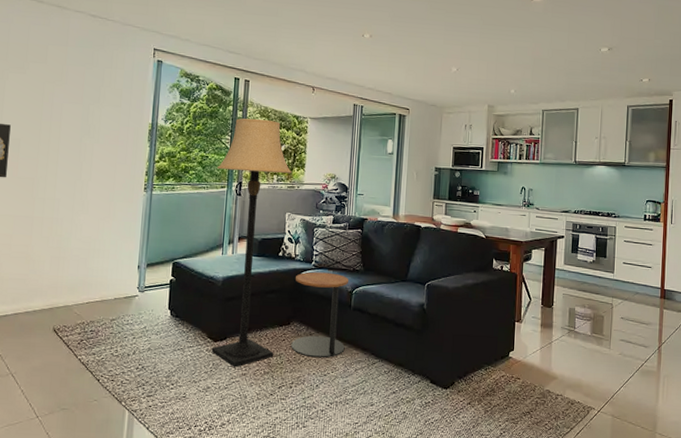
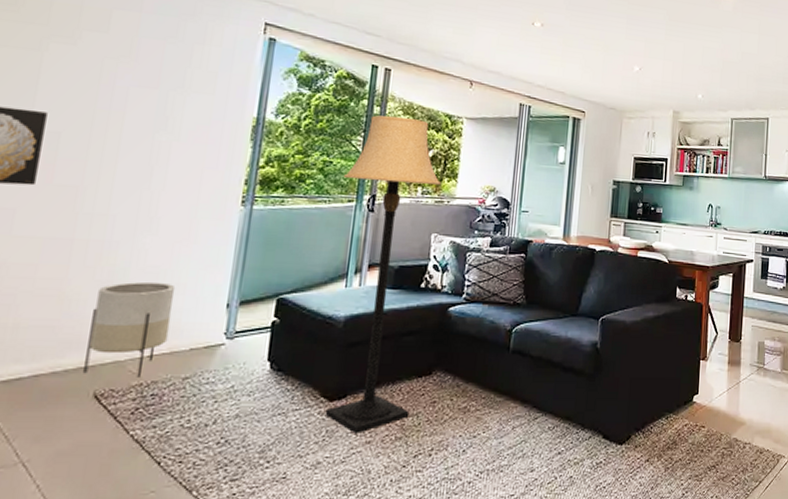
planter: none [46,248,102,318] -> present [83,281,176,378]
side table: present [291,271,349,358] -> none [432,307,509,416]

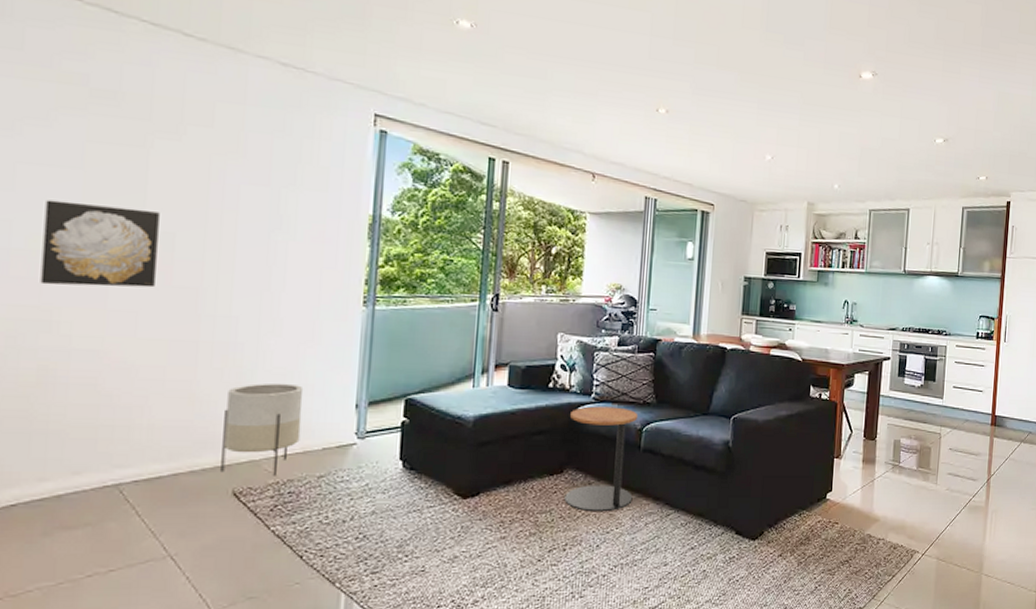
lamp: present [325,115,441,434] -> none [459,211,565,530]
side table: none [432,307,509,416] -> present [564,406,639,512]

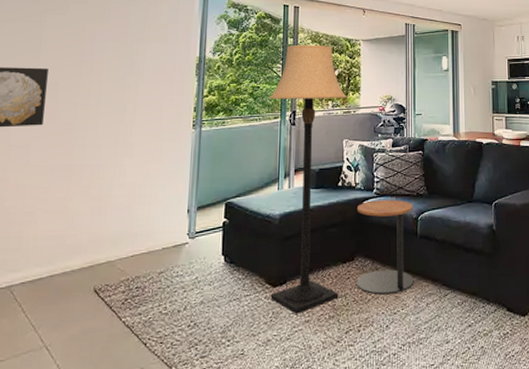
planter: present [221,383,304,476] -> none [85,195,148,274]
lamp: none [459,211,565,530] -> present [268,44,347,314]

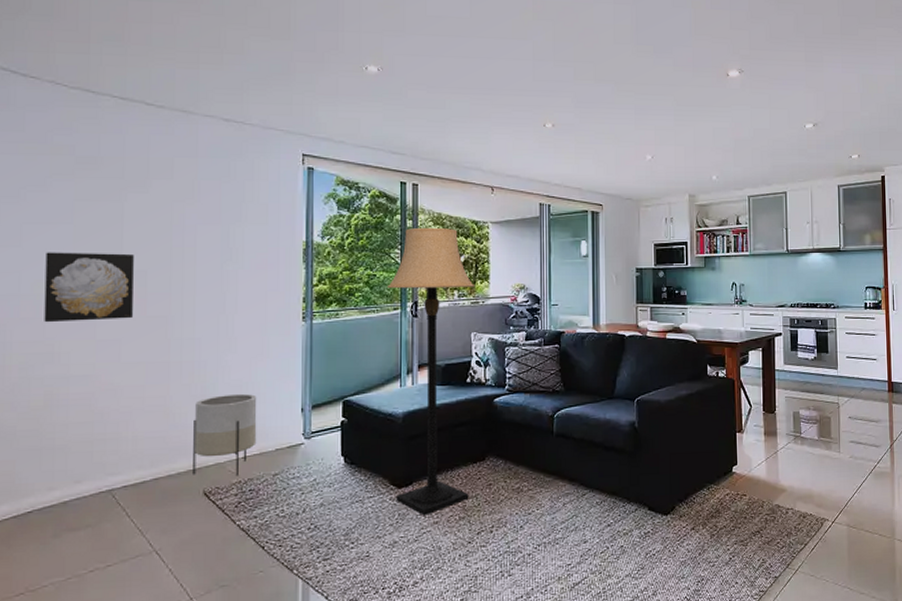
planter: none [85,195,148,274] -> present [193,393,257,476]
side table: present [357,199,414,295] -> none [488,396,550,495]

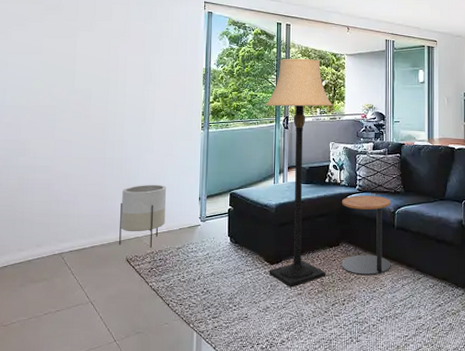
wall art: present [44,252,134,323] -> none [20,74,82,127]
side table: none [488,396,550,495] -> present [341,195,391,276]

